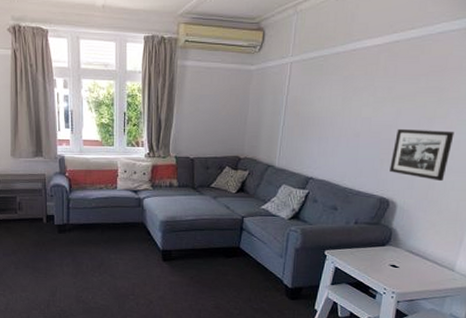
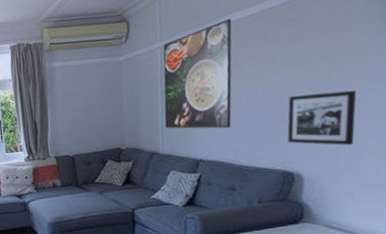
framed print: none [284,45,360,151] -> present [163,18,232,129]

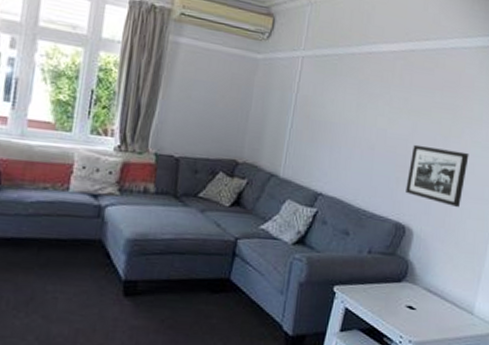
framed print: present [163,18,232,129] -> none [291,48,376,165]

